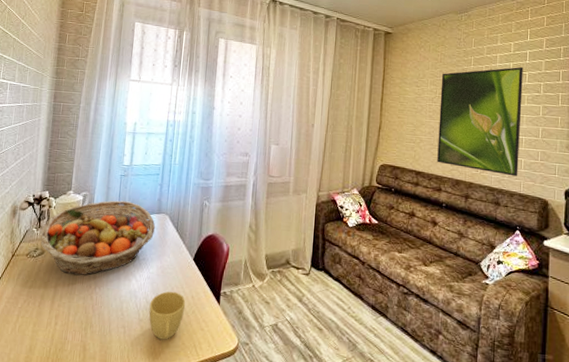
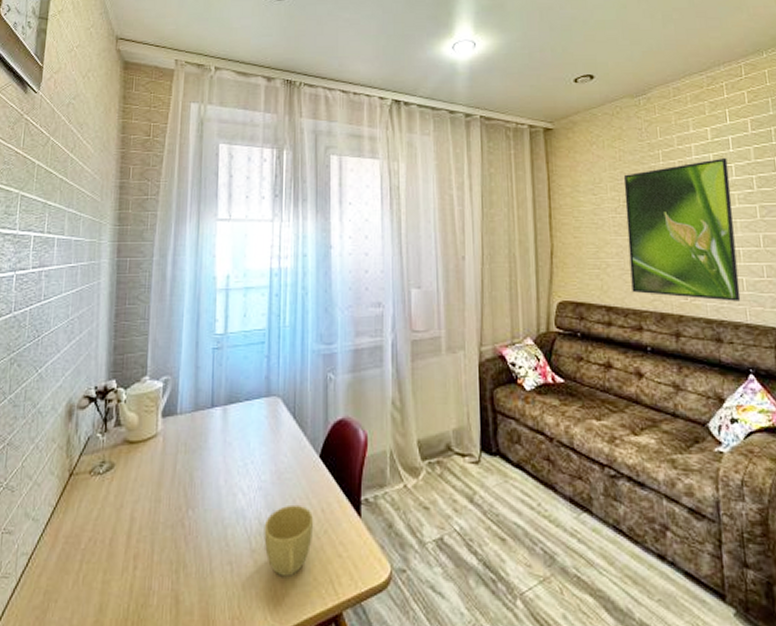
fruit basket: present [40,200,156,276] -> none [108,383,265,495]

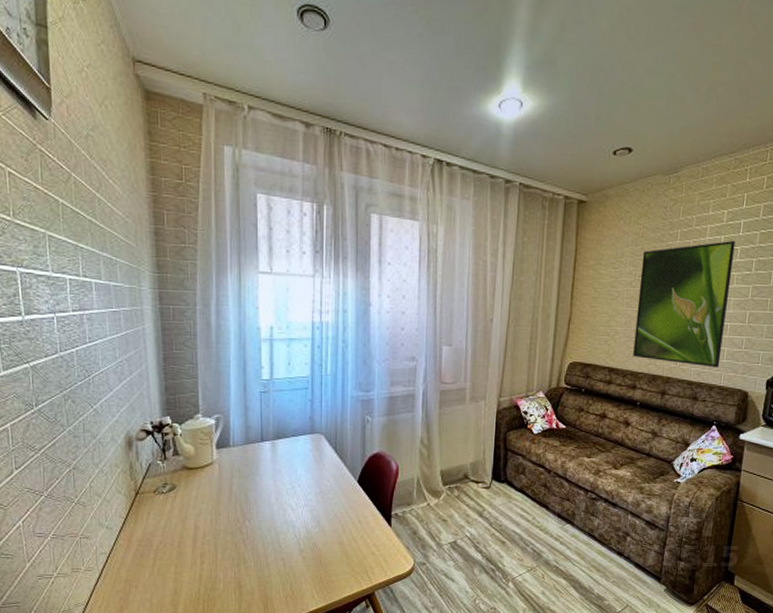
cup: present [264,504,314,577] -> none [310,517,353,568]

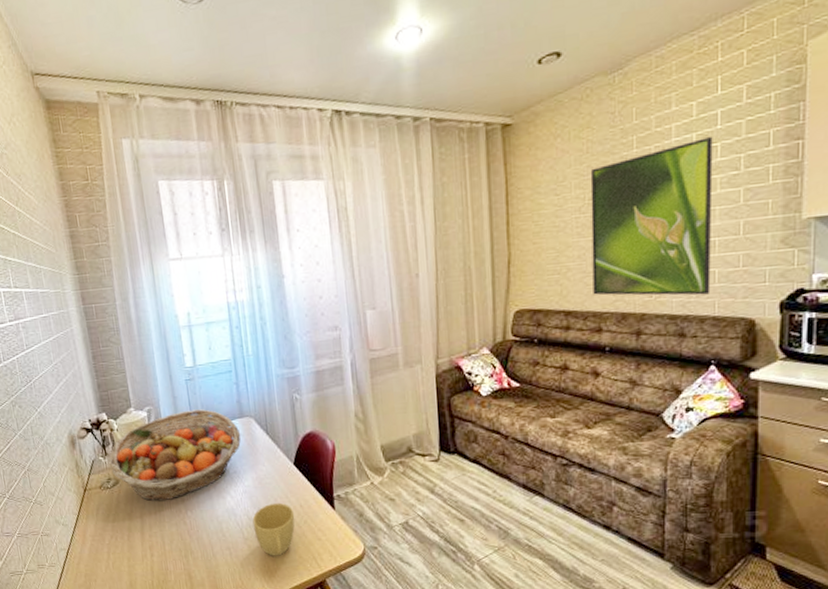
fruit basket: none [168,422,310,510] -> present [109,409,241,502]
cup: none [310,517,353,568] -> present [252,502,295,556]

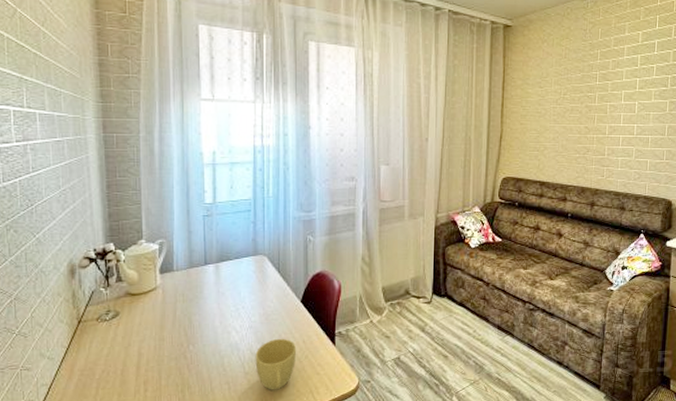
fruit basket: present [109,409,241,502] -> none [112,245,253,335]
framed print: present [590,136,713,296] -> none [562,58,651,178]

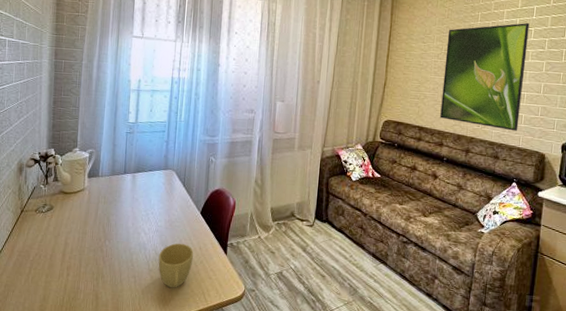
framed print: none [562,58,651,178] -> present [440,22,530,131]

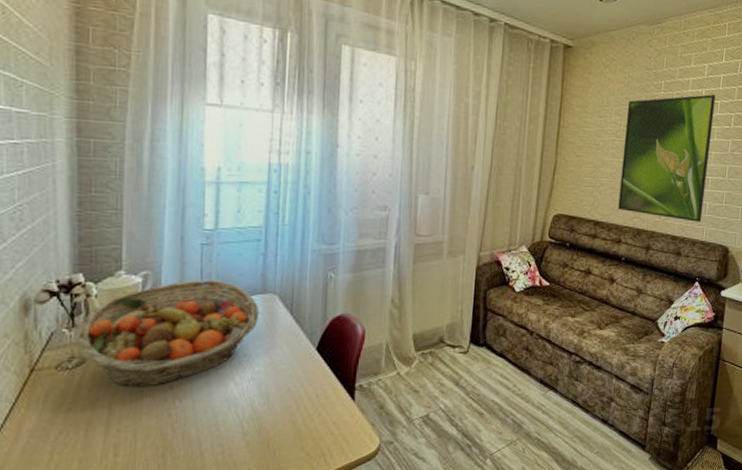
fruit basket: none [48,157,163,230] -> present [77,279,260,388]
cup: present [158,243,194,288] -> none [256,392,309,454]

